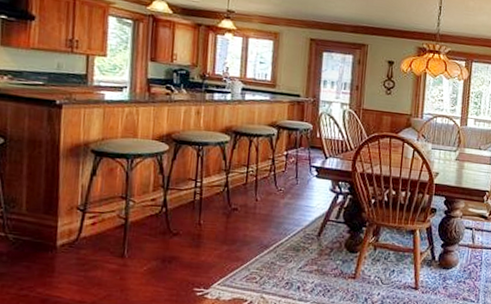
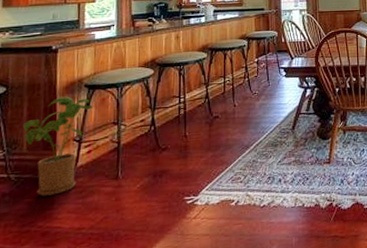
house plant: none [22,159,99,263] -> present [23,96,93,196]

